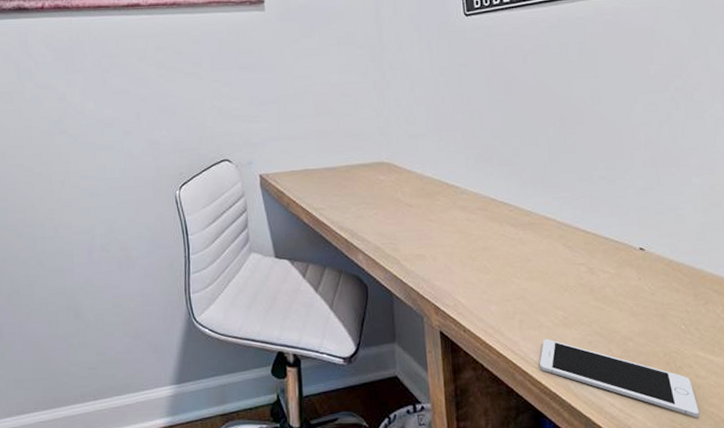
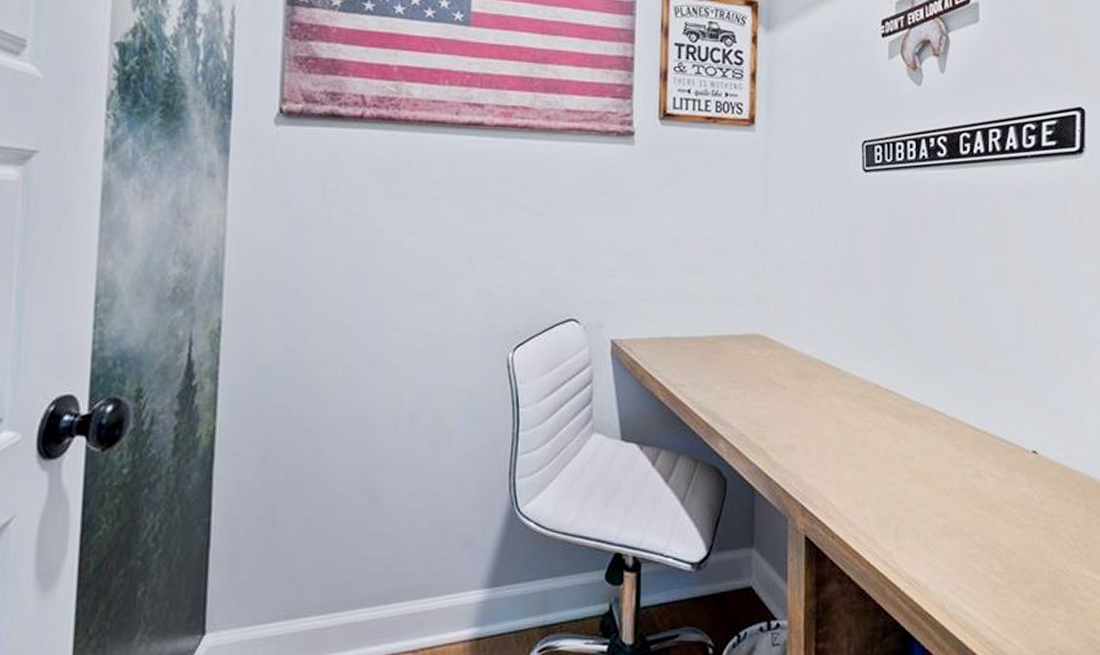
cell phone: present [540,339,700,418] -> none [914,550,1081,645]

